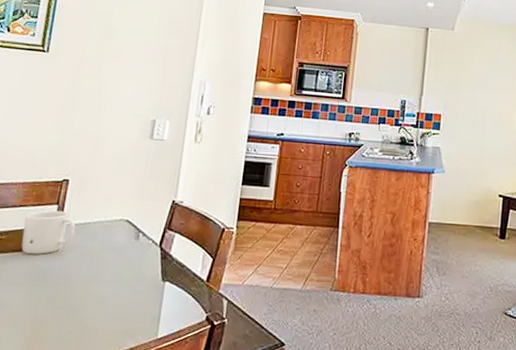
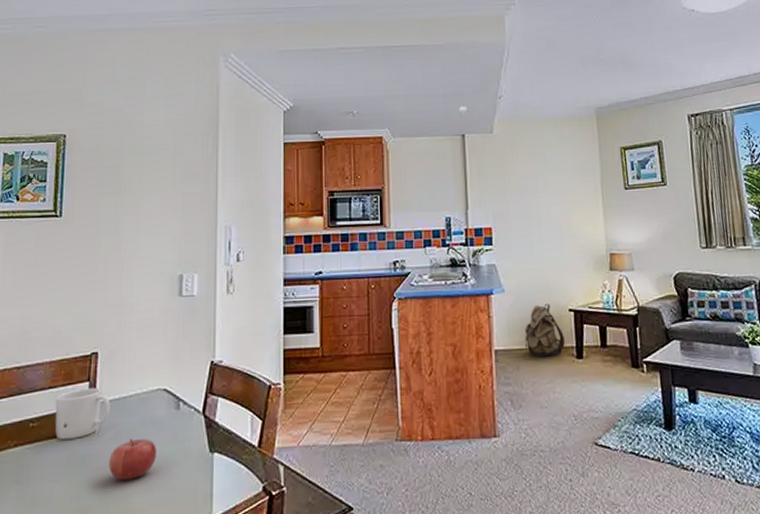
fruit: none [67,260,114,296] -> present [109,438,156,480]
backpack: none [455,187,492,234] -> present [524,303,565,357]

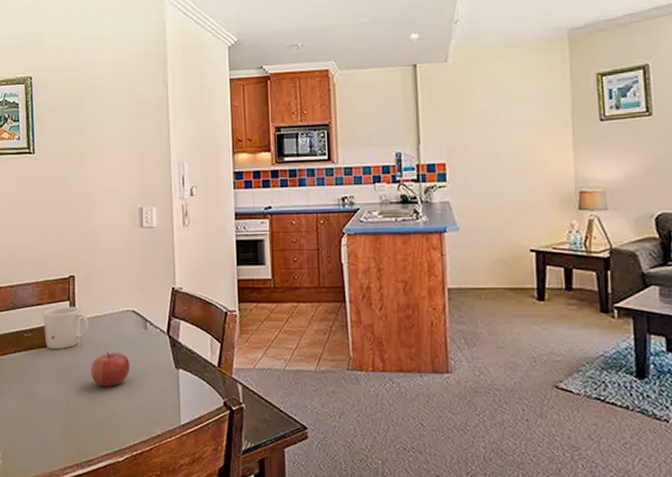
backpack: present [524,303,565,357] -> none [480,243,525,297]

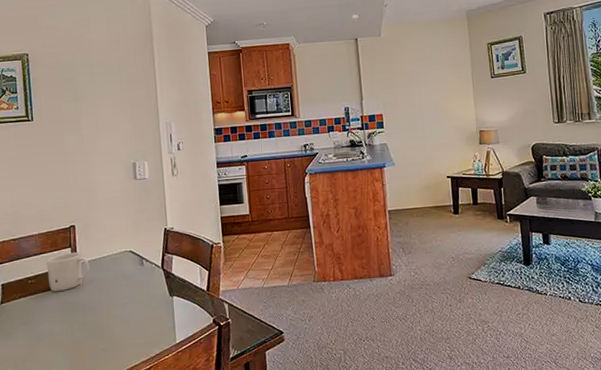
fruit: present [91,352,130,387] -> none [93,288,129,319]

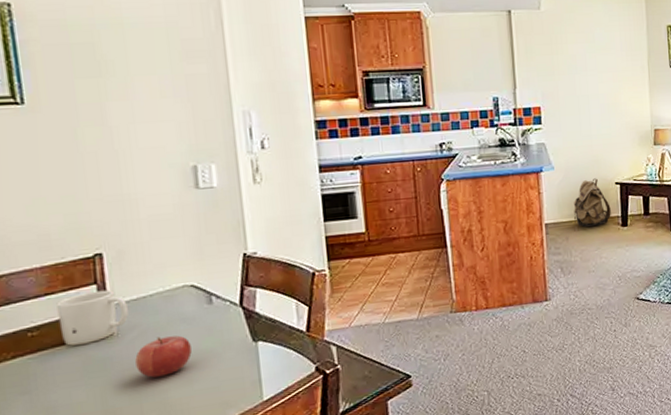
fruit: none [93,288,129,319] -> present [135,335,192,378]
backpack: none [411,172,444,214] -> present [573,178,611,227]

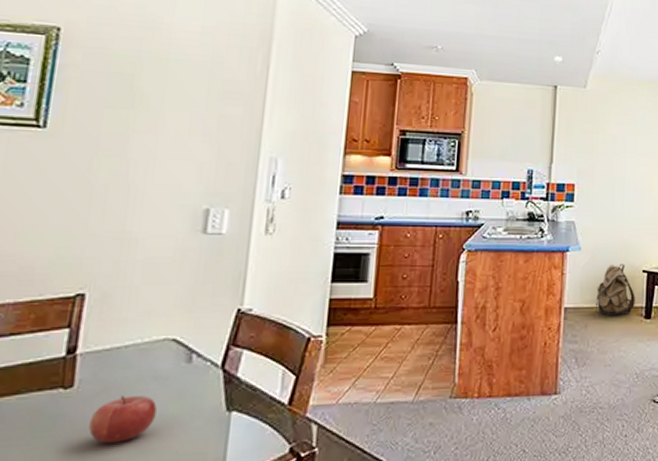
mug: present [56,289,129,346] -> none [15,335,99,397]

